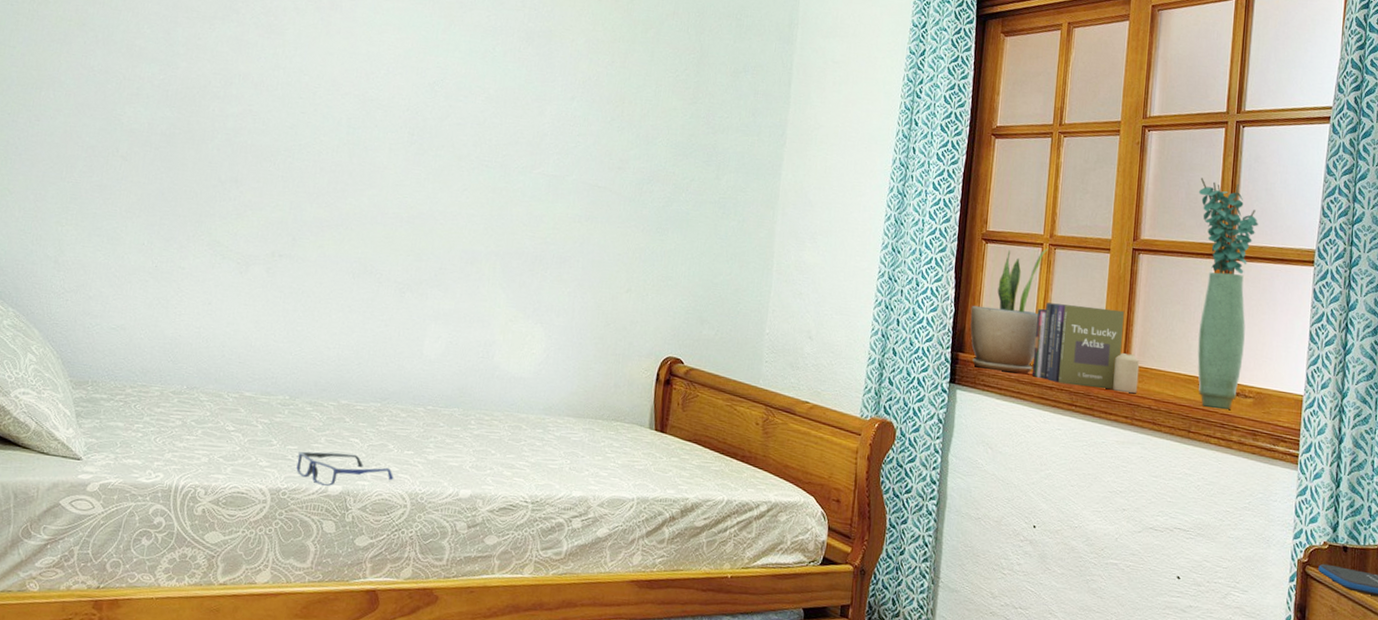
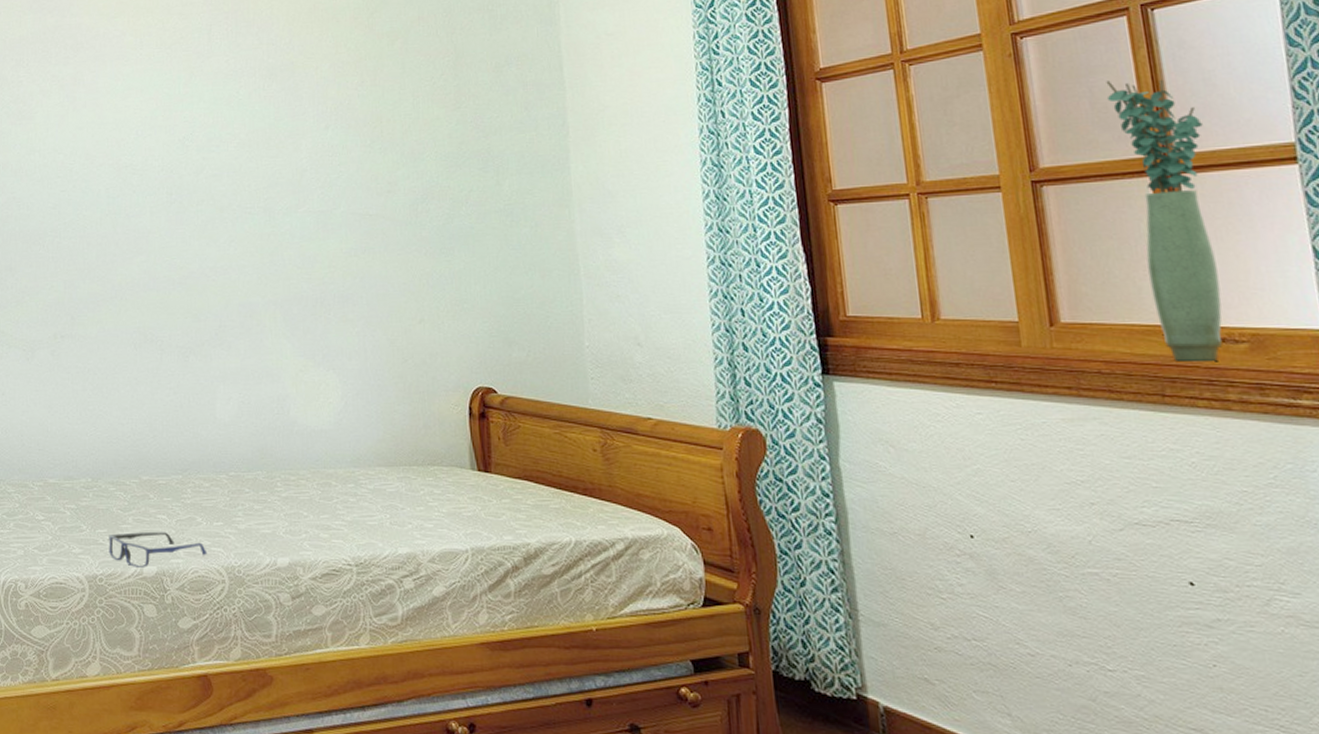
potted plant: present [970,247,1048,374] -> none [831,197,927,353]
books: present [1031,302,1125,390] -> none [918,258,1045,358]
candle: present [1113,353,1140,394] -> none [1037,309,1078,358]

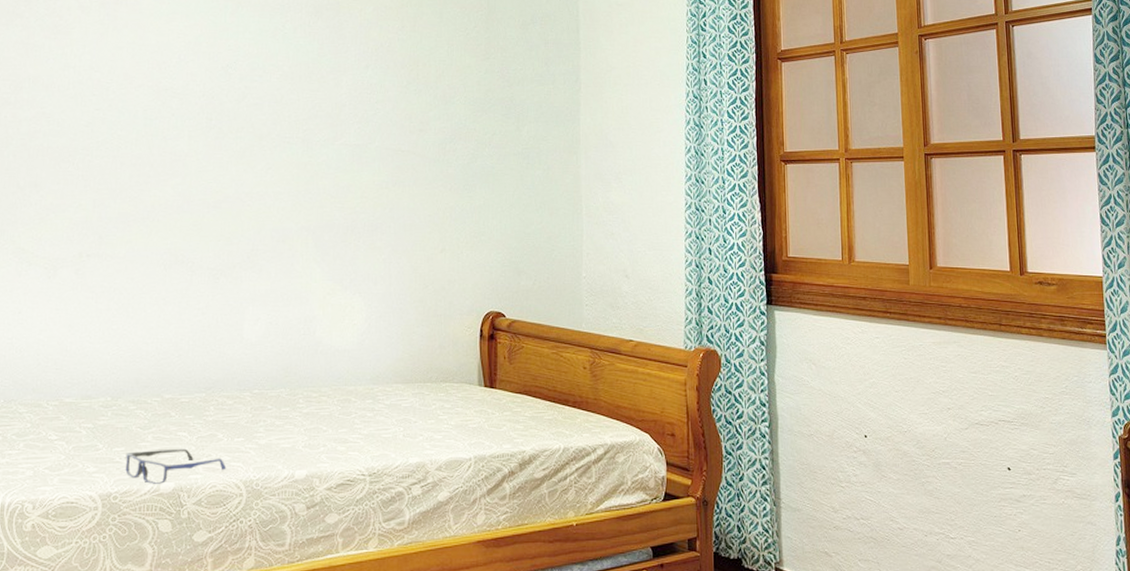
vase: present [1106,79,1222,363] -> none [979,79,1042,300]

